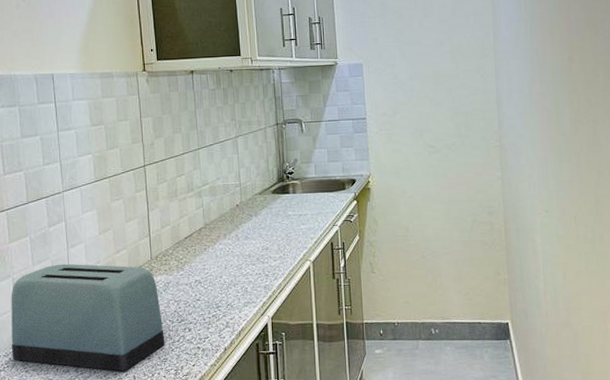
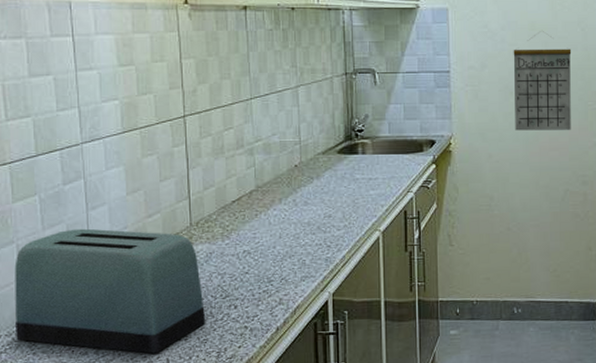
calendar: none [421,79,476,168] -> present [513,31,572,131]

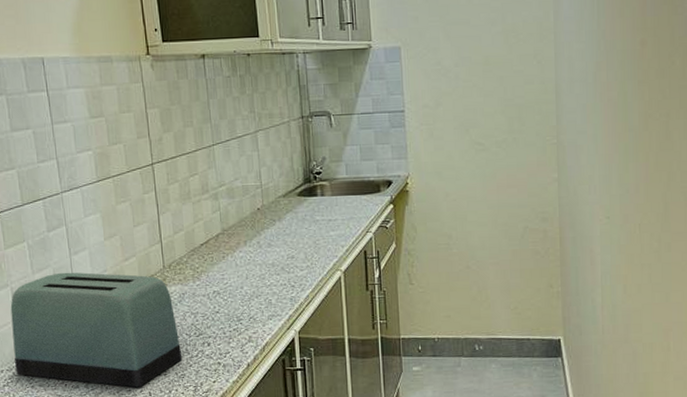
calendar: present [513,31,572,131] -> none [467,65,529,169]

